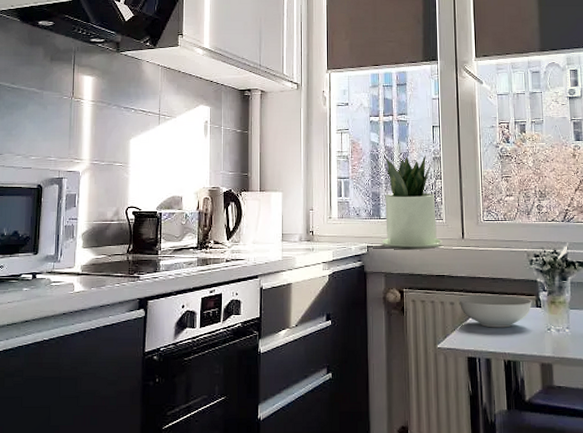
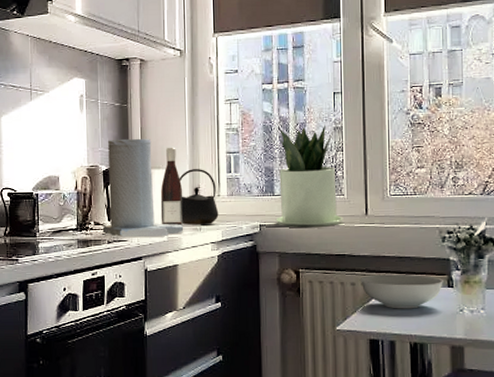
paper towel: none [221,162,298,257] -> present [102,138,184,237]
bottle: none [276,171,298,246] -> present [160,147,184,226]
kettle: none [294,193,330,246] -> present [179,169,219,226]

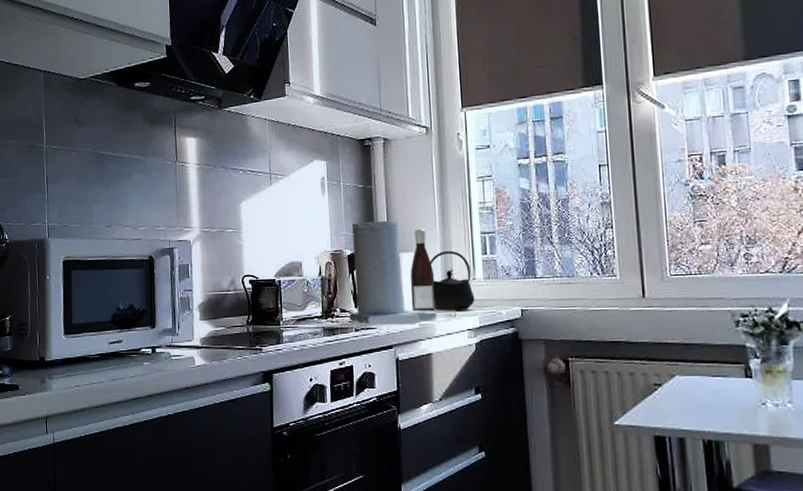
planter: present [275,125,343,228] -> none [539,201,617,313]
bowl: present [359,274,443,309] -> none [639,363,740,402]

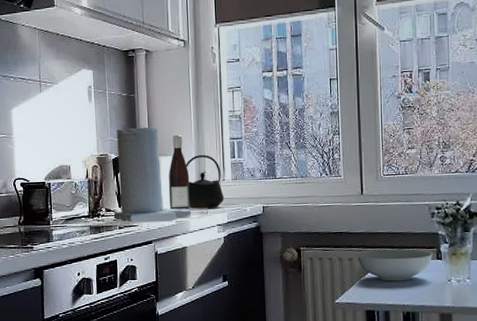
bowl: none [639,363,740,402] -> present [356,249,433,281]

